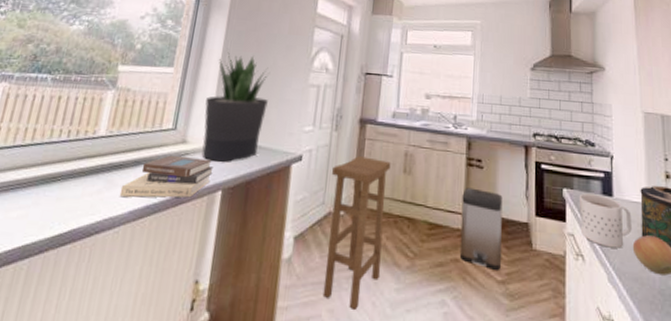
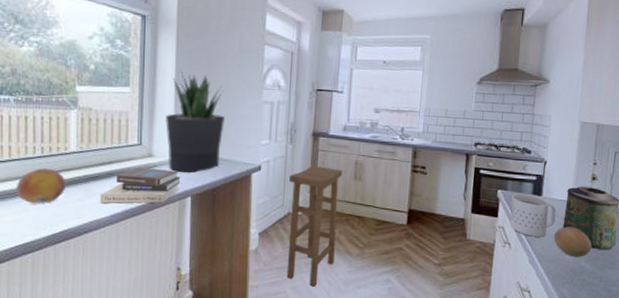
fruit: none [28,154,88,196] -> present [16,168,67,203]
pedal bin: present [459,187,503,270] -> none [403,190,443,256]

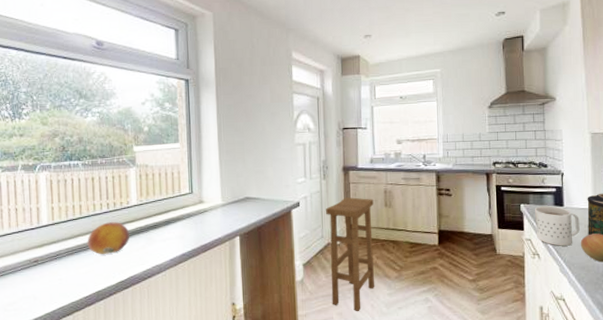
books: present [99,167,181,204] -> none [159,213,229,249]
planter: present [166,68,225,174] -> none [212,122,264,215]

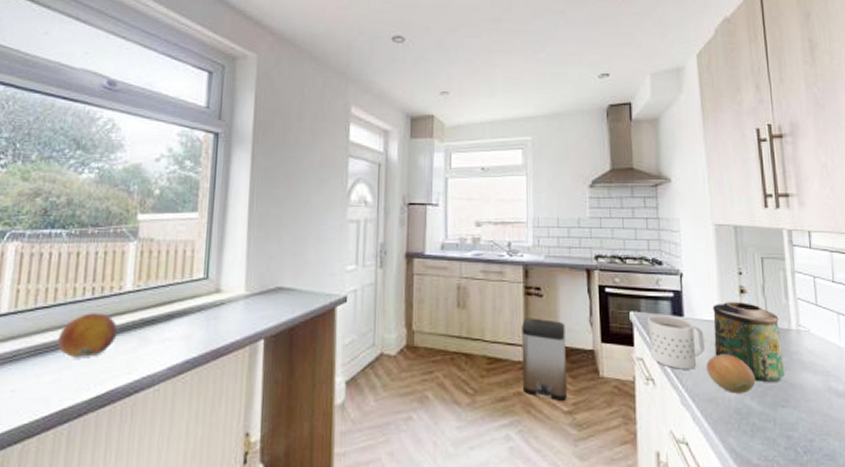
bar stool: present [326,197,375,311] -> none [381,293,443,451]
pedal bin: none [436,212,471,272] -> present [522,318,566,401]

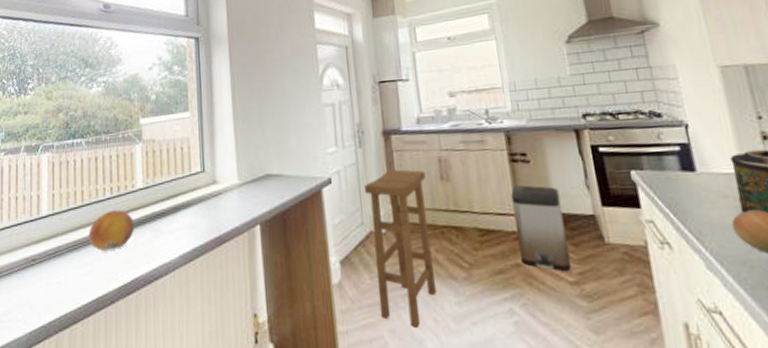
bar stool: none [381,293,443,451] -> present [365,169,437,327]
mug: present [647,315,705,369] -> none [651,171,728,230]

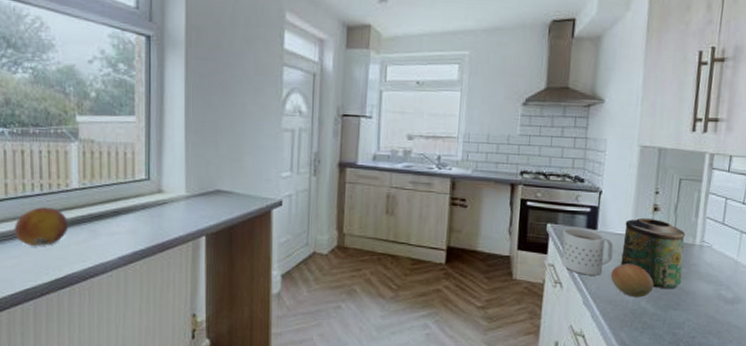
bar stool: present [365,169,437,327] -> none [313,200,373,333]
pedal bin: present [511,185,571,271] -> none [441,226,486,298]
mug: none [651,171,728,230] -> present [560,227,614,276]

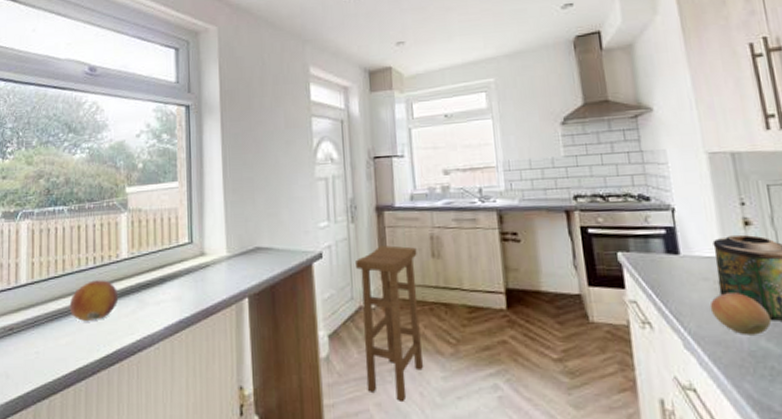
bar stool: none [313,200,373,333] -> present [356,245,424,401]
mug: present [560,227,614,276] -> none [637,254,708,311]

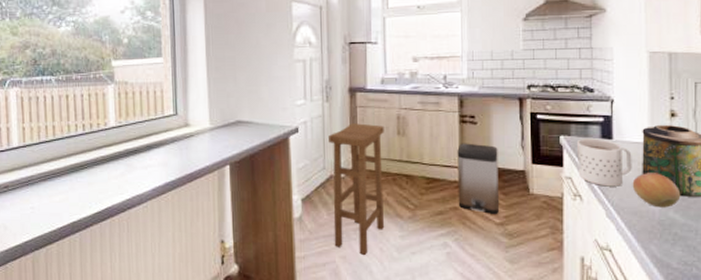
fruit: present [69,280,119,321] -> none [61,145,108,181]
pedal bin: none [500,264,555,348] -> present [457,143,499,214]
mug: none [637,254,708,311] -> present [576,138,632,187]

